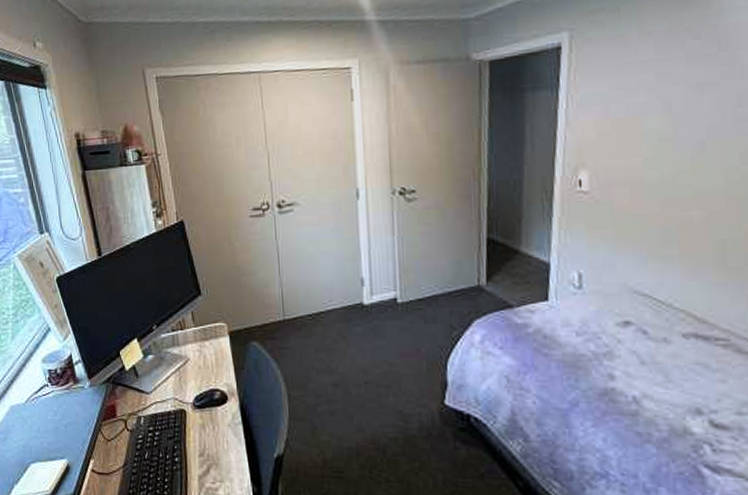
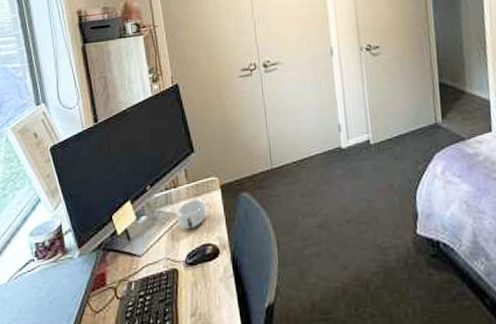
mug: none [184,343,220,373] -> present [176,199,212,230]

